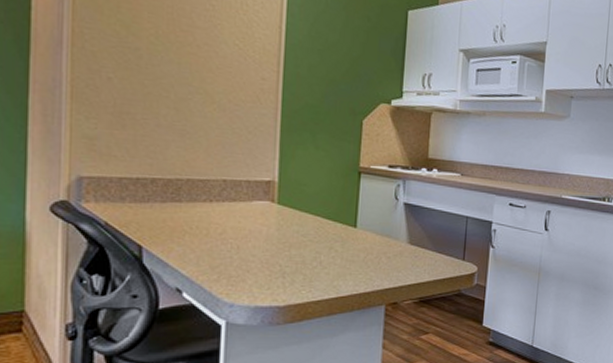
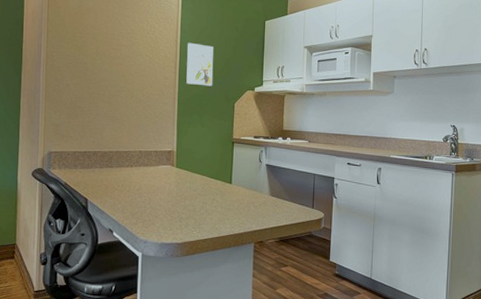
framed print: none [294,30,334,95] -> present [186,42,214,86]

